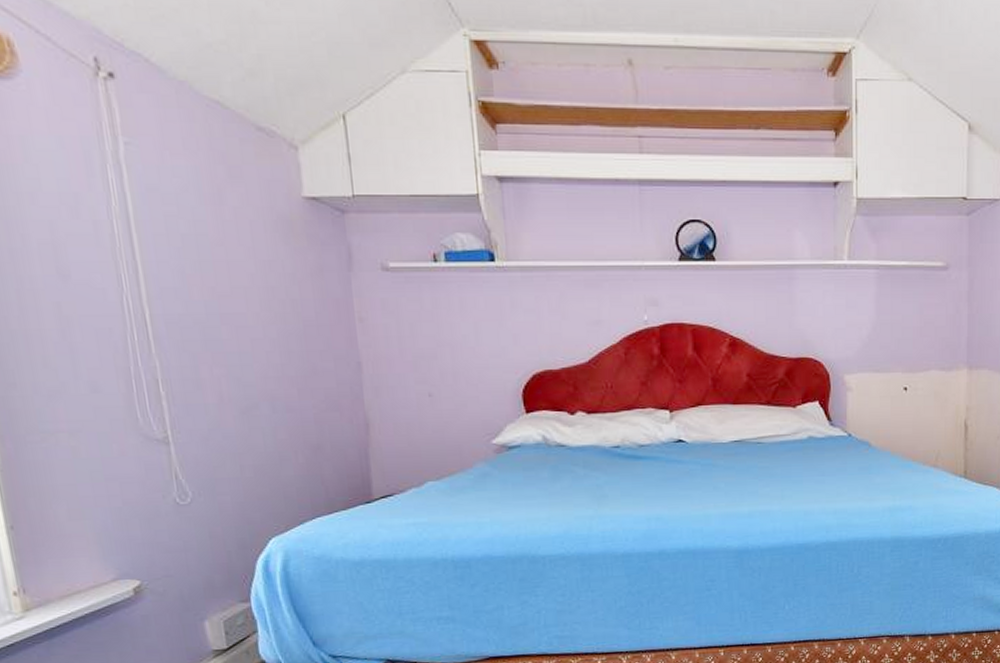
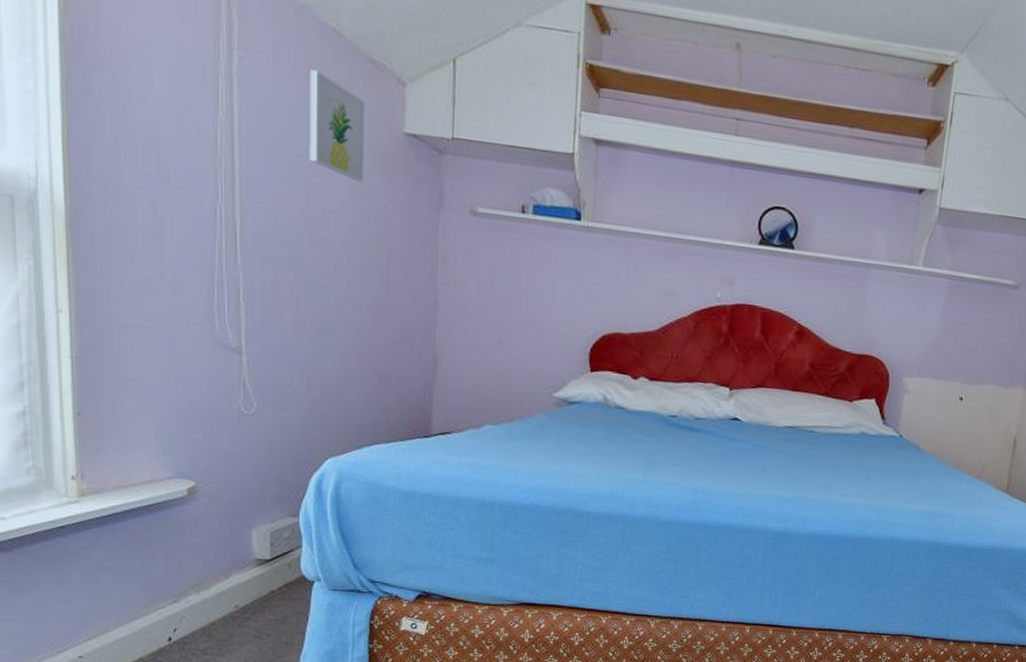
wall art: none [199,146,268,253] -> present [310,69,365,182]

